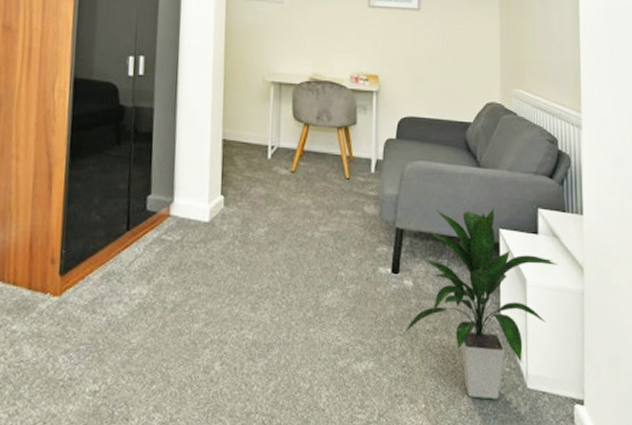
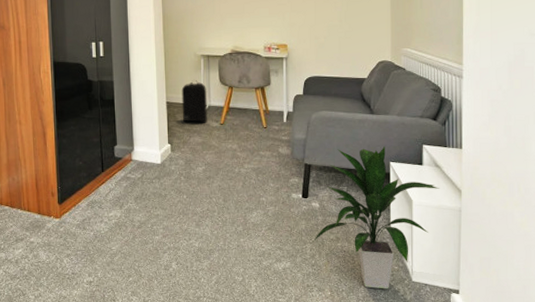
backpack: none [242,113,276,168] -> present [181,80,207,122]

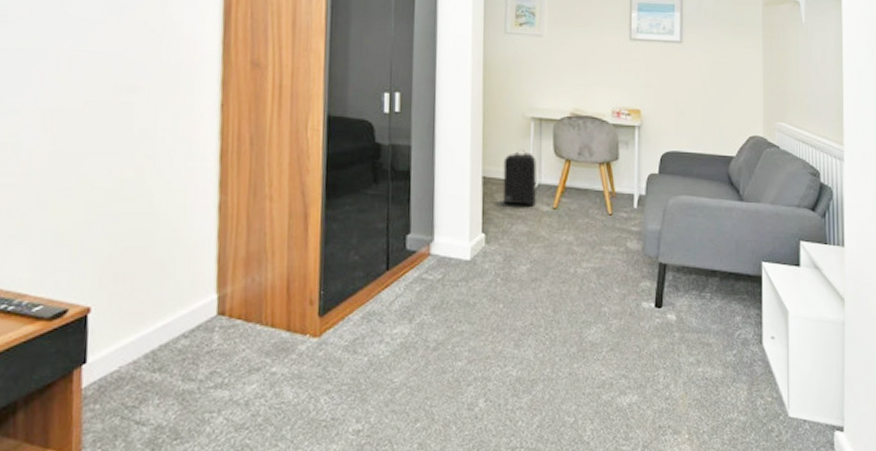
indoor plant: present [312,147,440,289] -> none [667,242,820,429]

